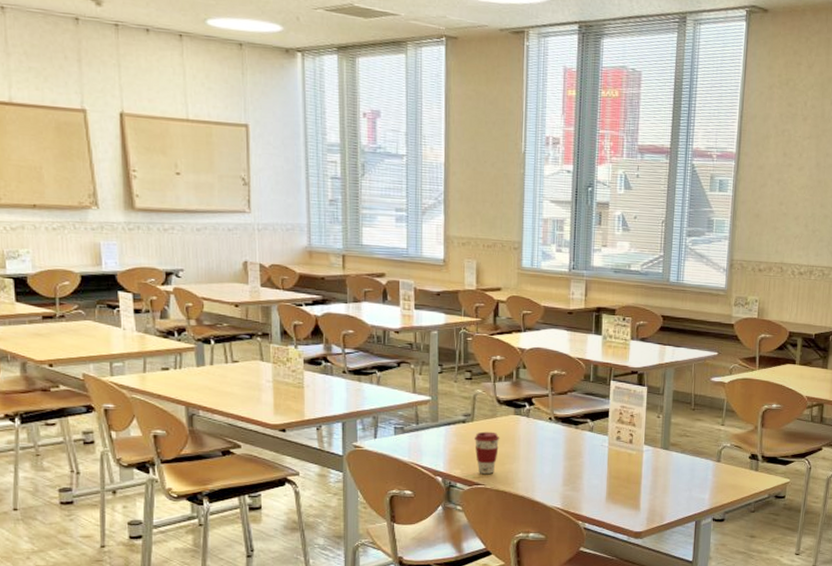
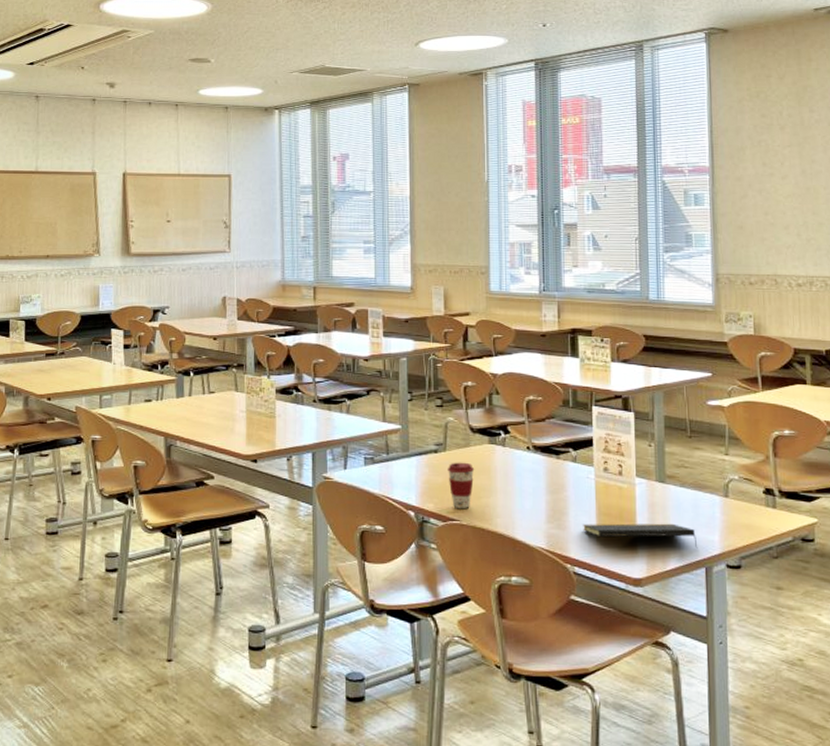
notepad: none [595,484,691,505] -> present [583,523,698,548]

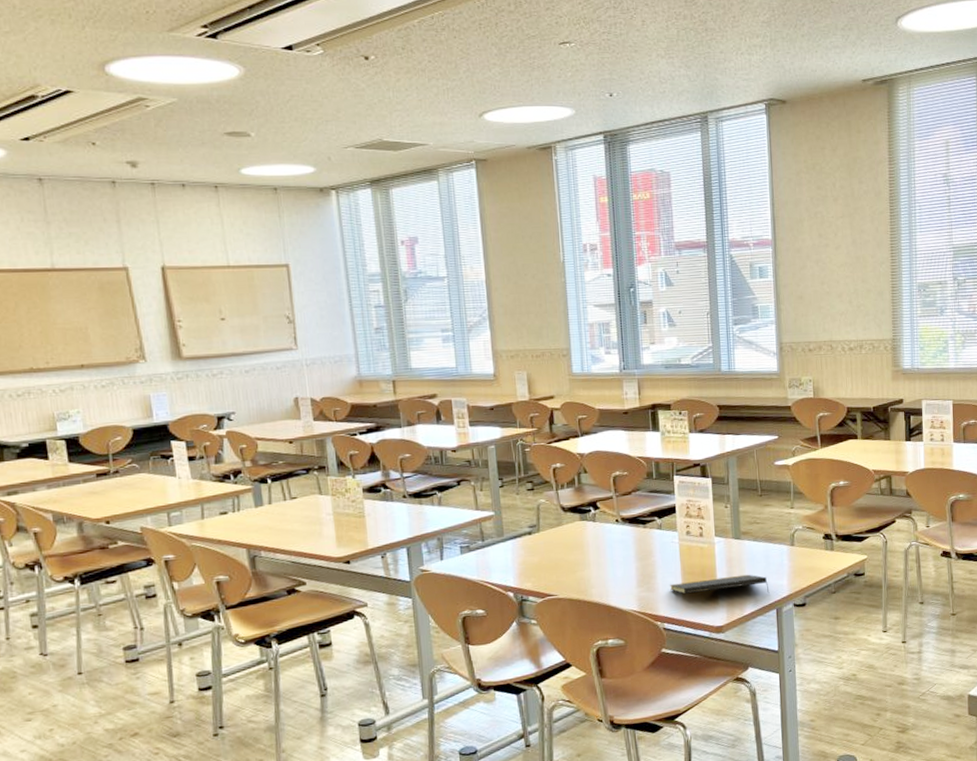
coffee cup: present [448,462,475,510] -> none [542,540,568,585]

